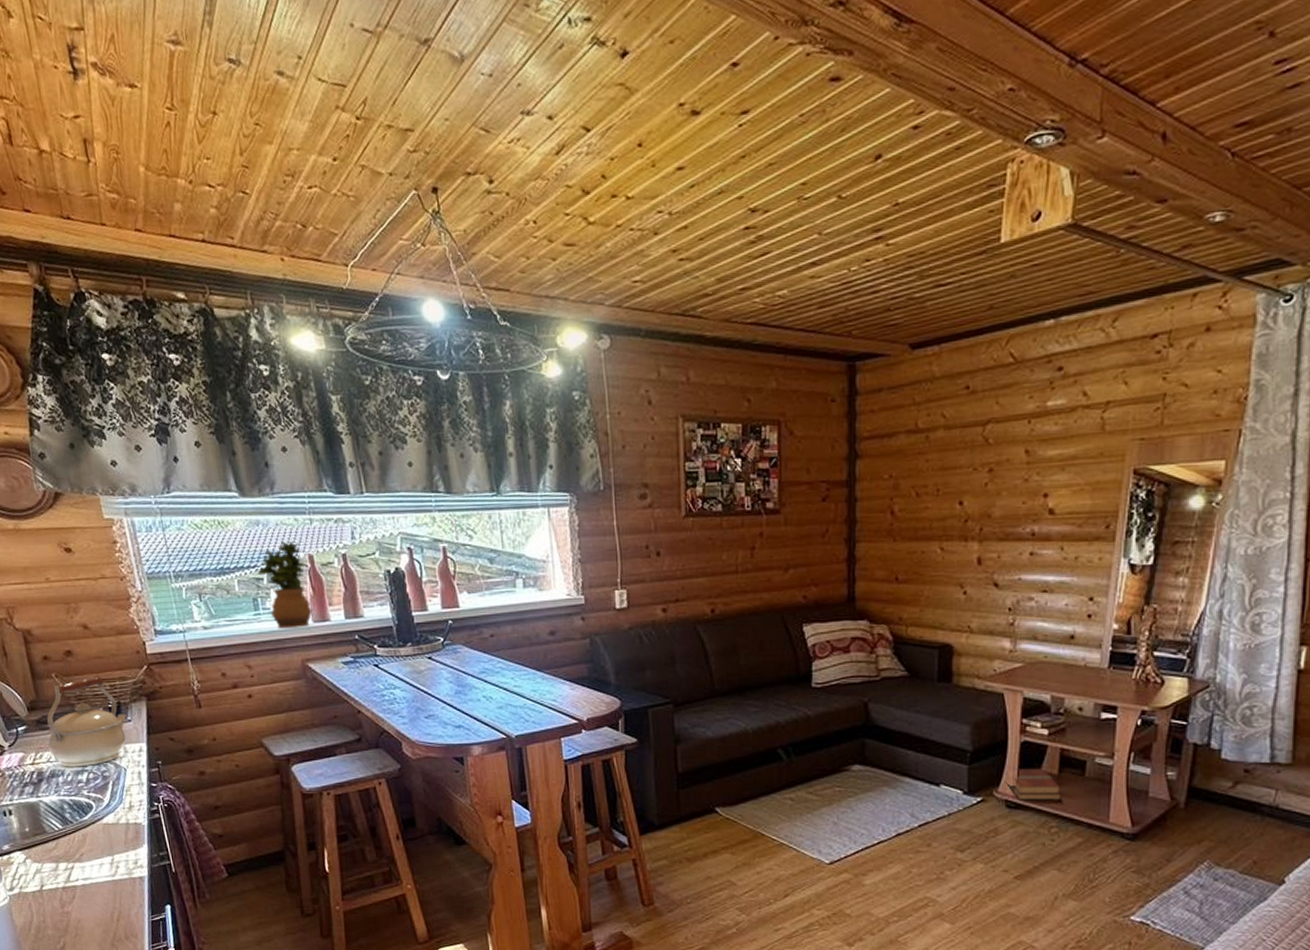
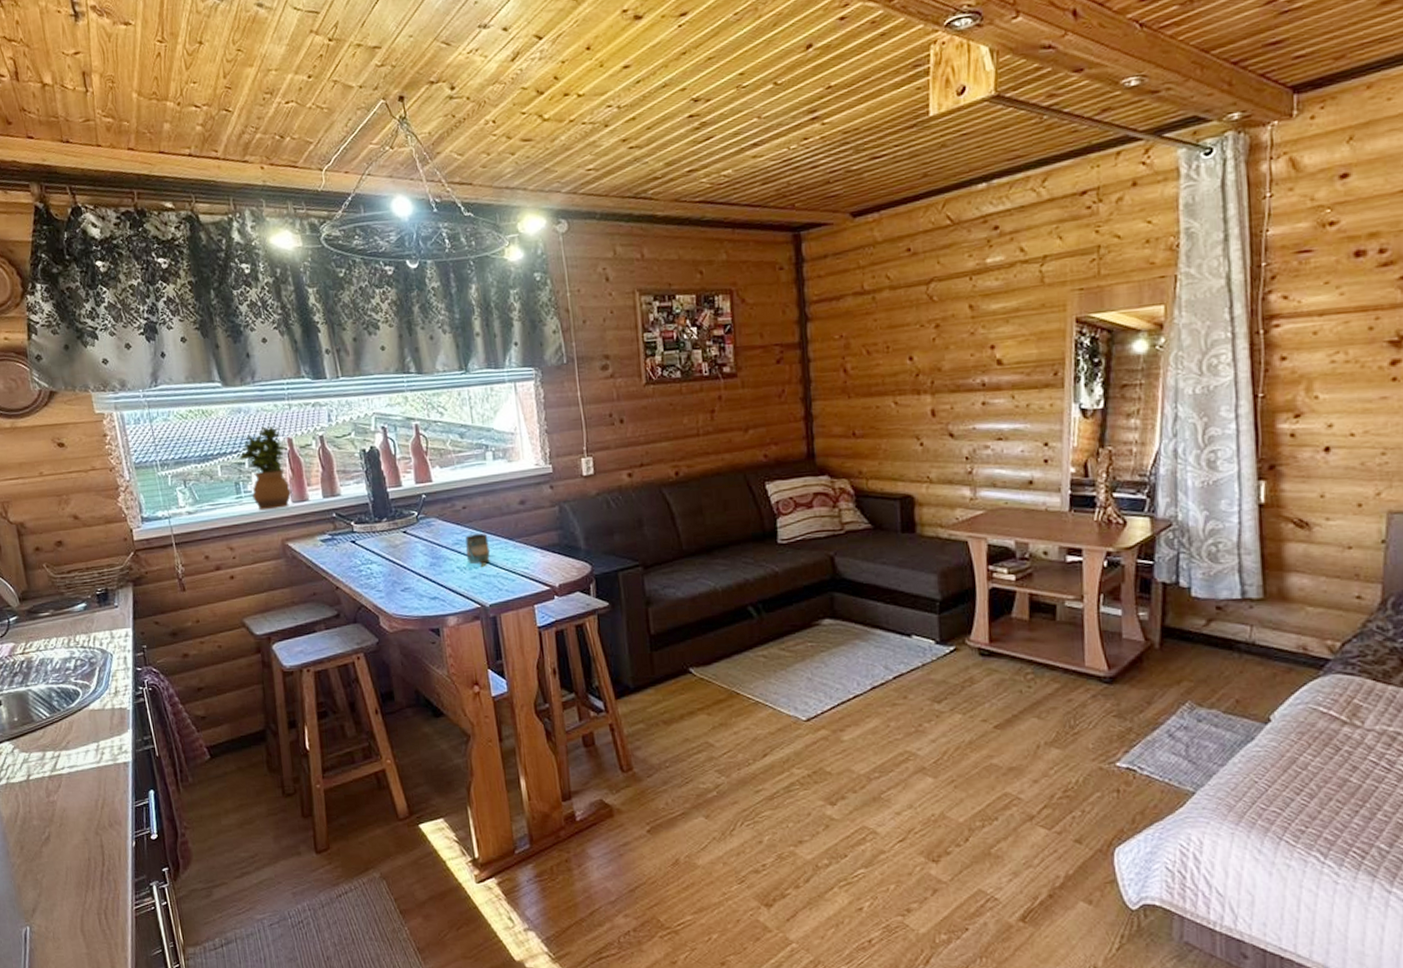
kettle: present [47,676,127,767] -> none [37,564,114,655]
mug: none [492,663,517,695] -> present [465,533,490,565]
books: present [1005,768,1062,801] -> none [976,614,1035,648]

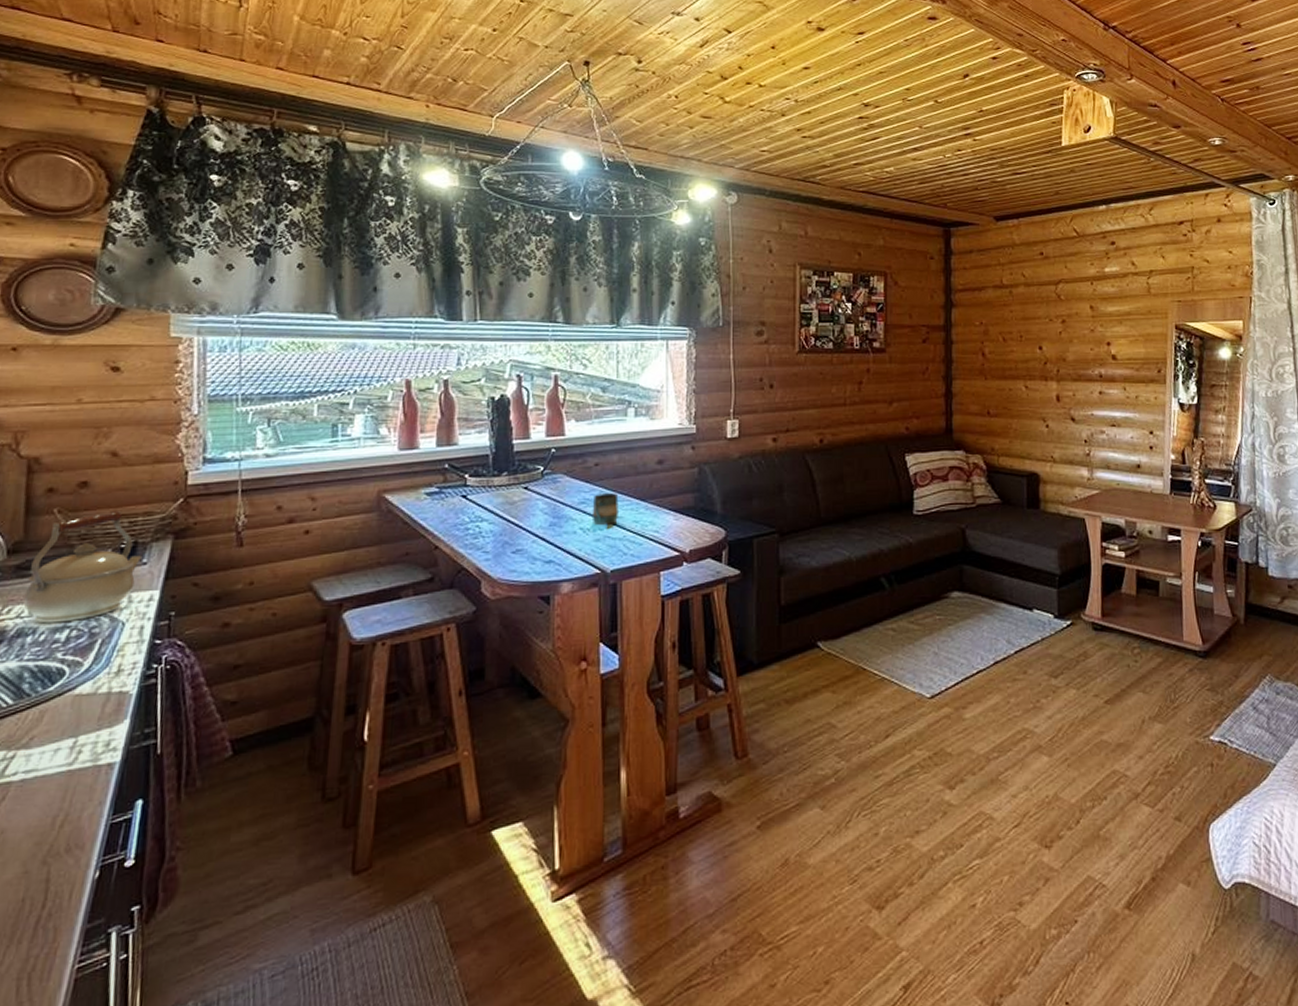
kettle: none [37,564,114,655] -> present [23,511,142,624]
potted plant: present [239,425,292,511] -> none [342,365,402,457]

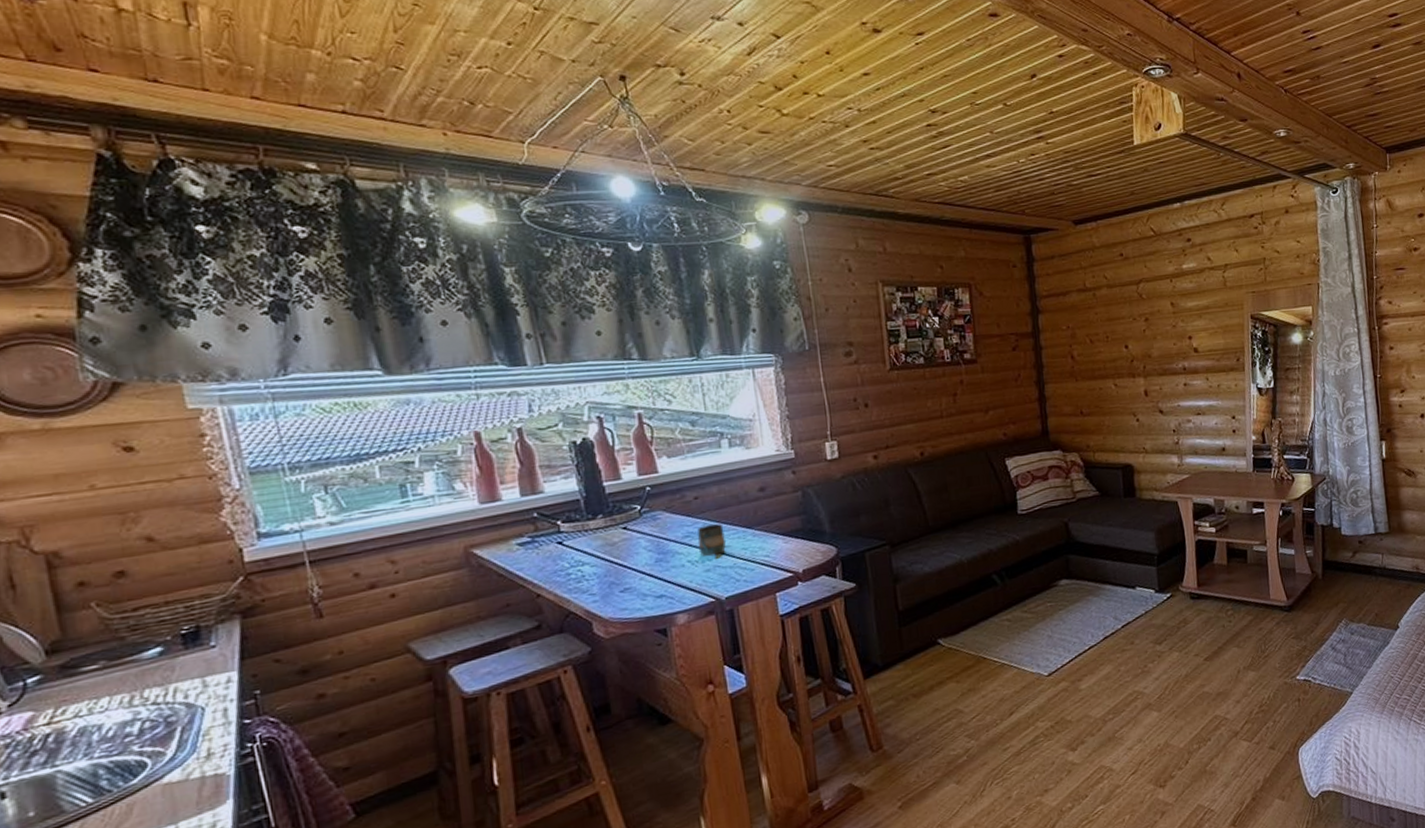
kettle: present [23,511,142,624] -> none [78,597,209,720]

